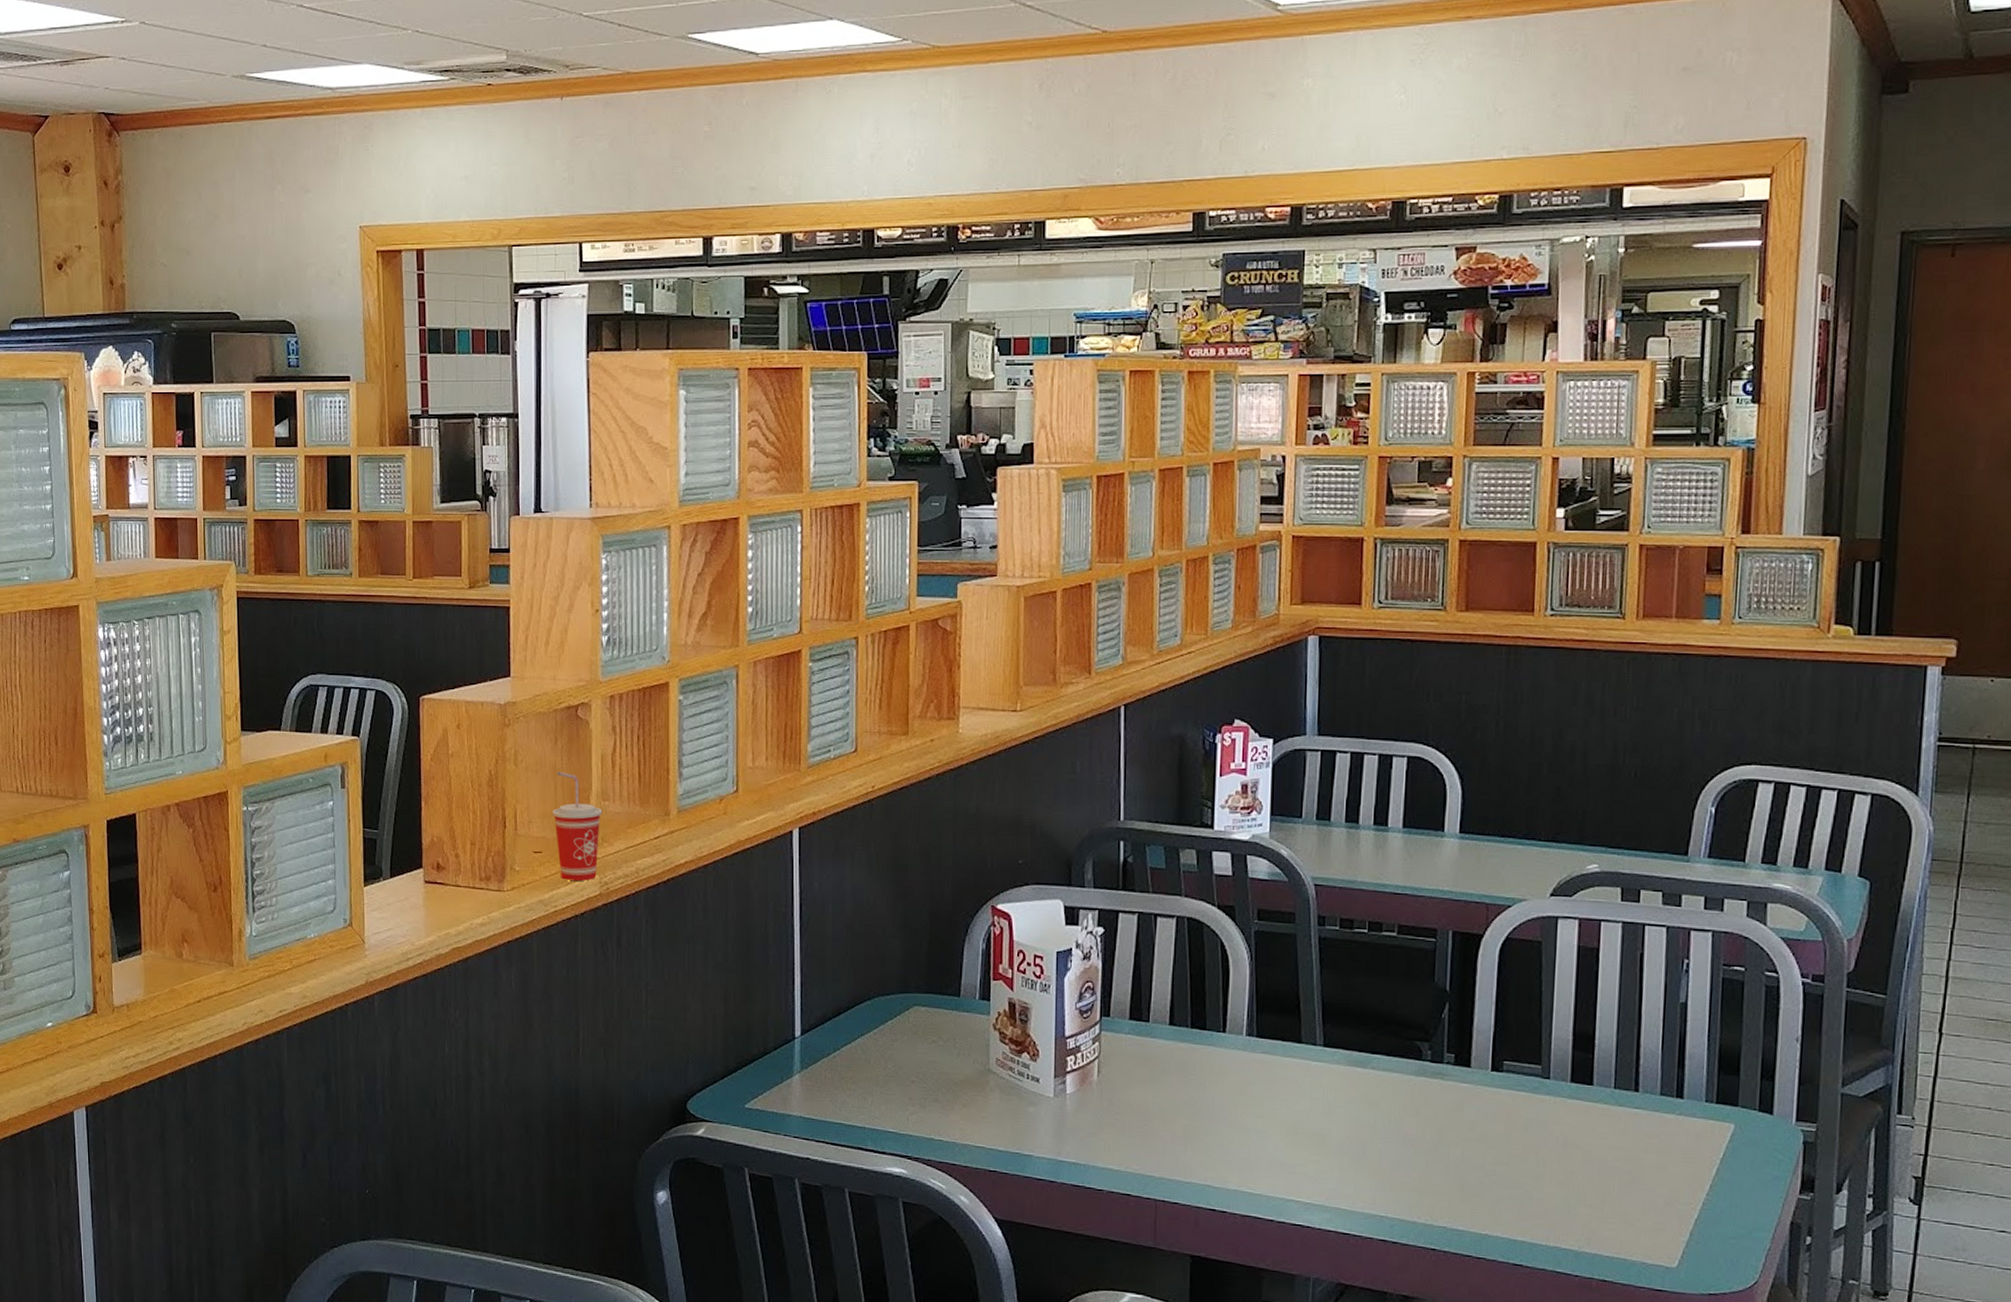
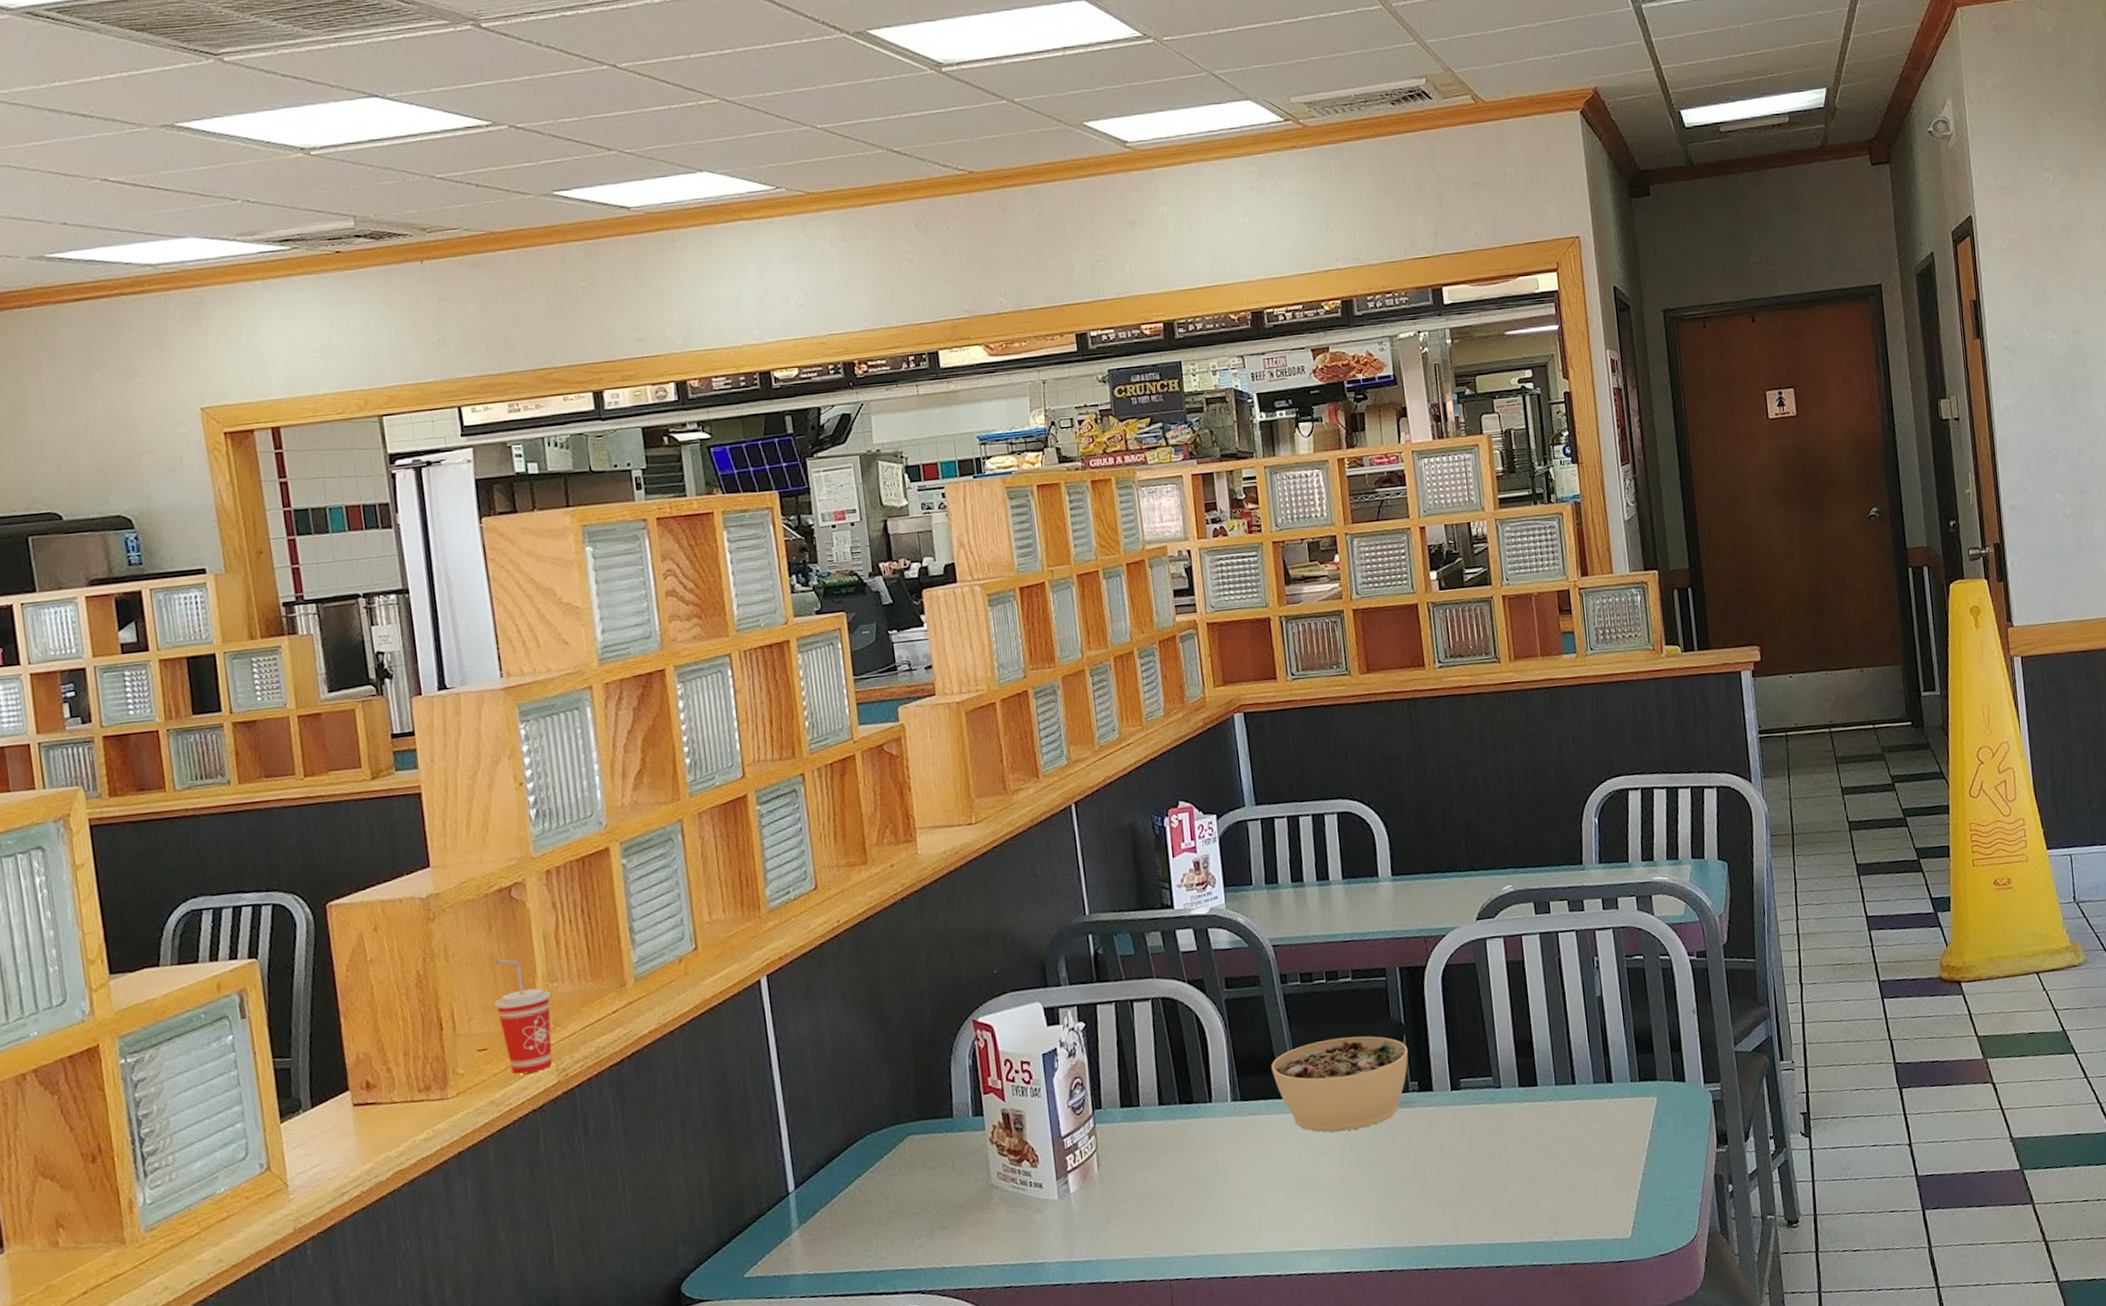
salad: none [1294,992,1450,1091] -> present [1271,1036,1409,1132]

